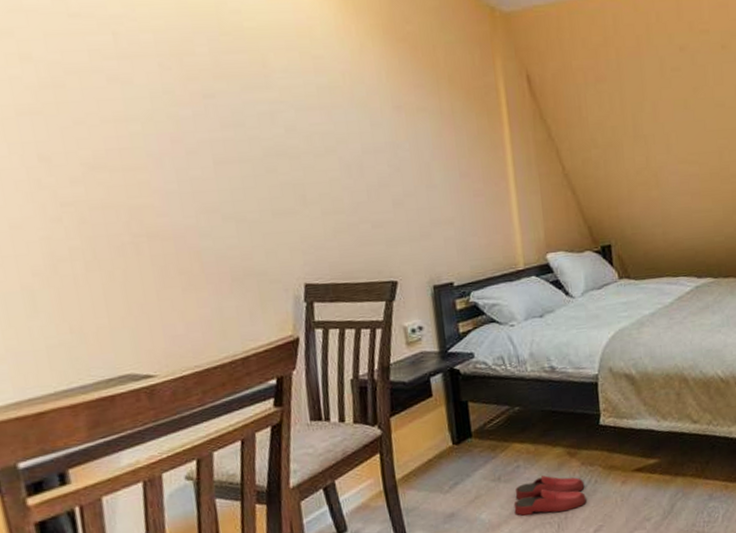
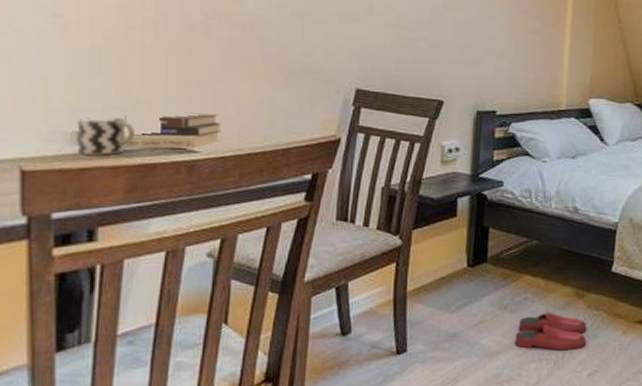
cup: none [23,354,86,400] -> present [77,117,134,156]
books: none [72,334,176,385] -> present [124,112,221,150]

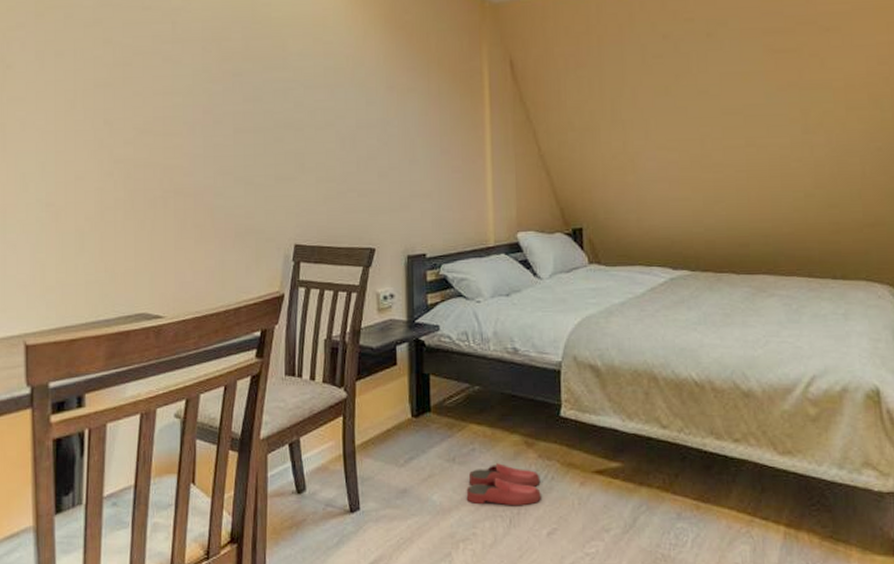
cup: present [77,117,134,156] -> none [67,290,111,328]
books: present [124,112,221,150] -> none [104,280,181,318]

